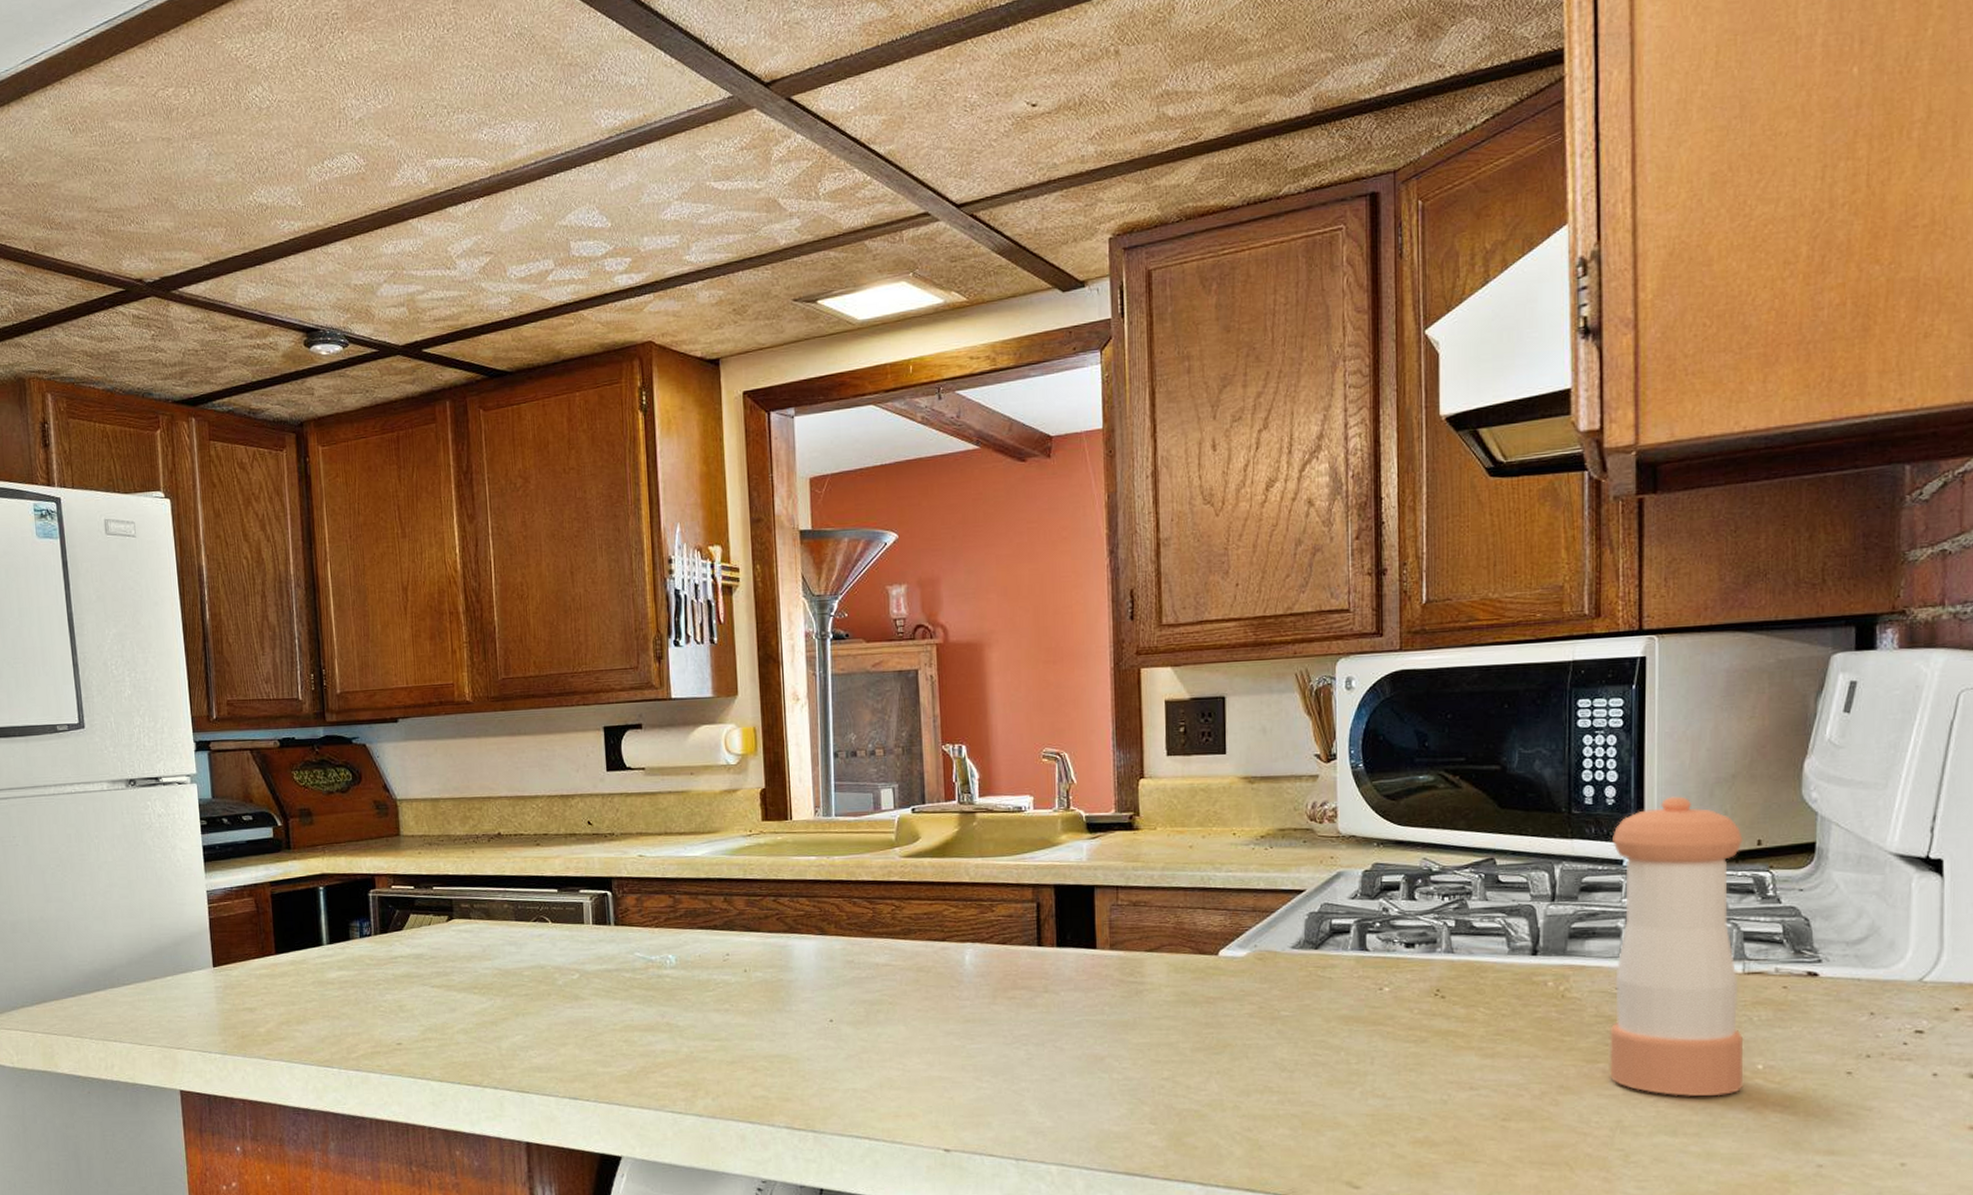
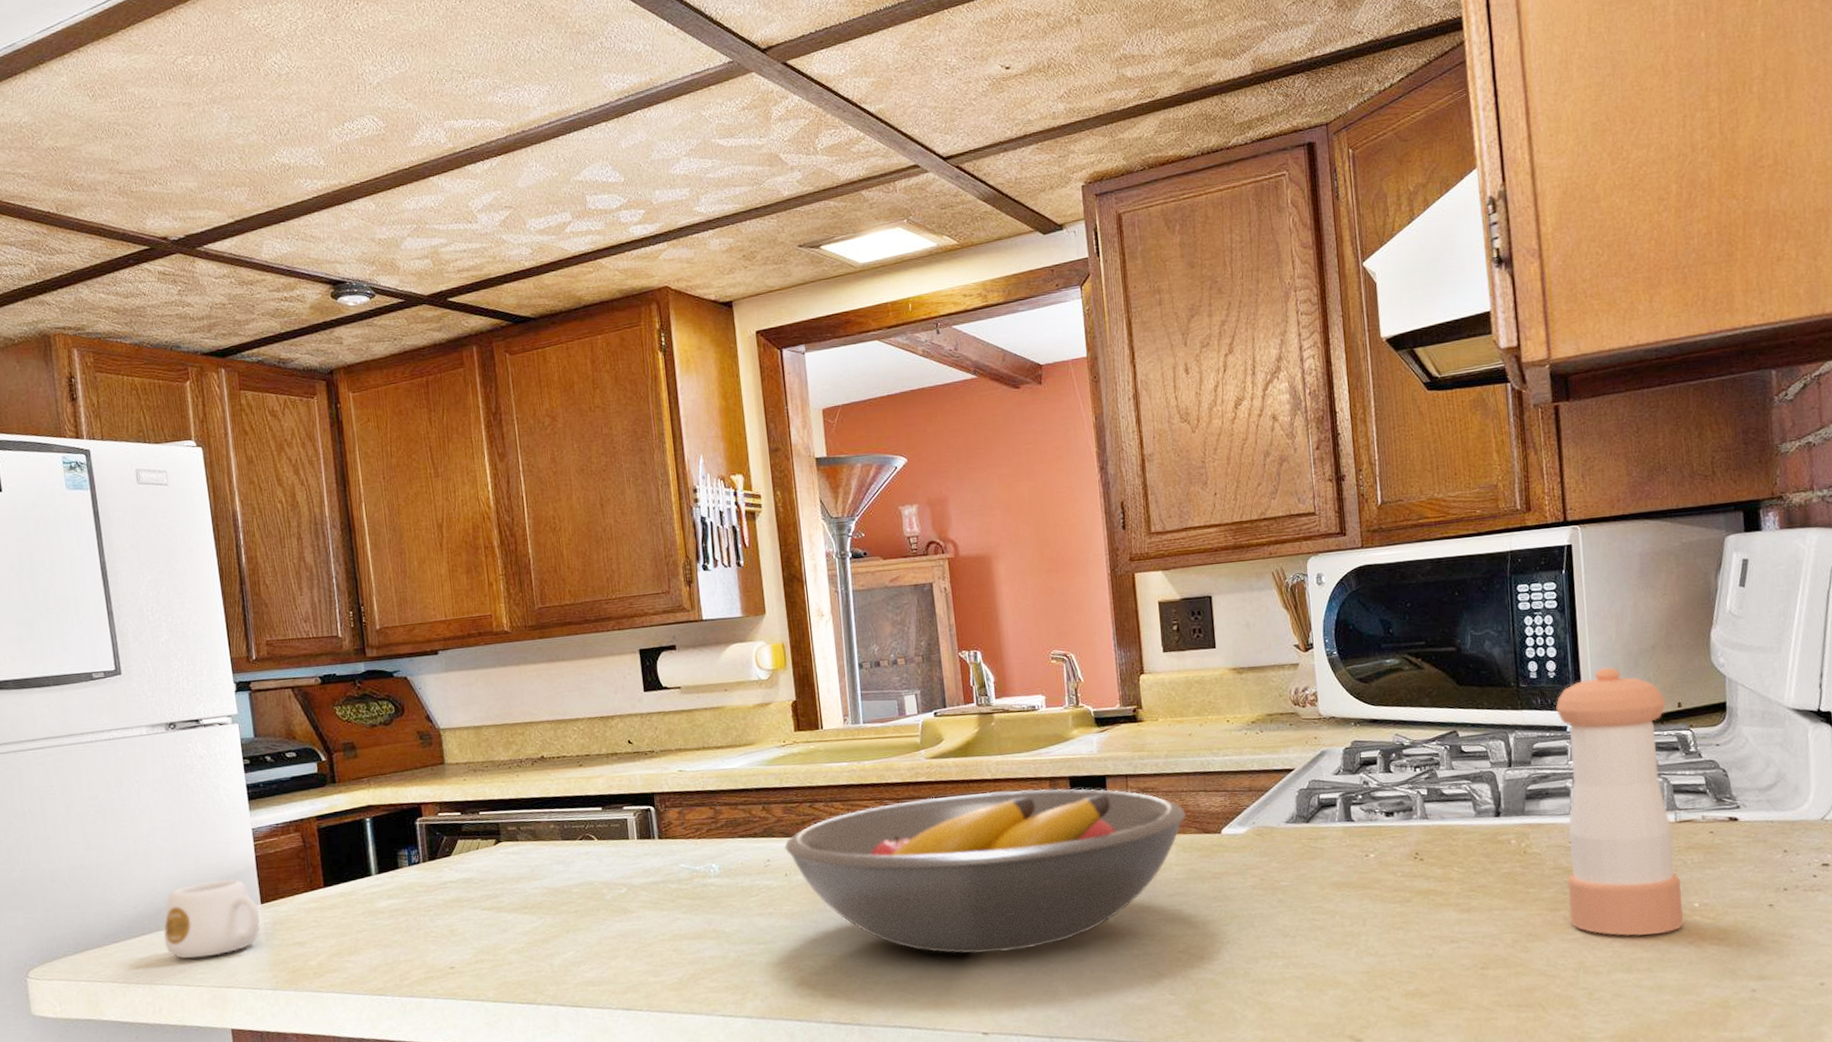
mug: none [118,940,212,1018] -> present [163,879,260,959]
fruit bowl: none [745,895,1180,1066] -> present [785,788,1186,954]

